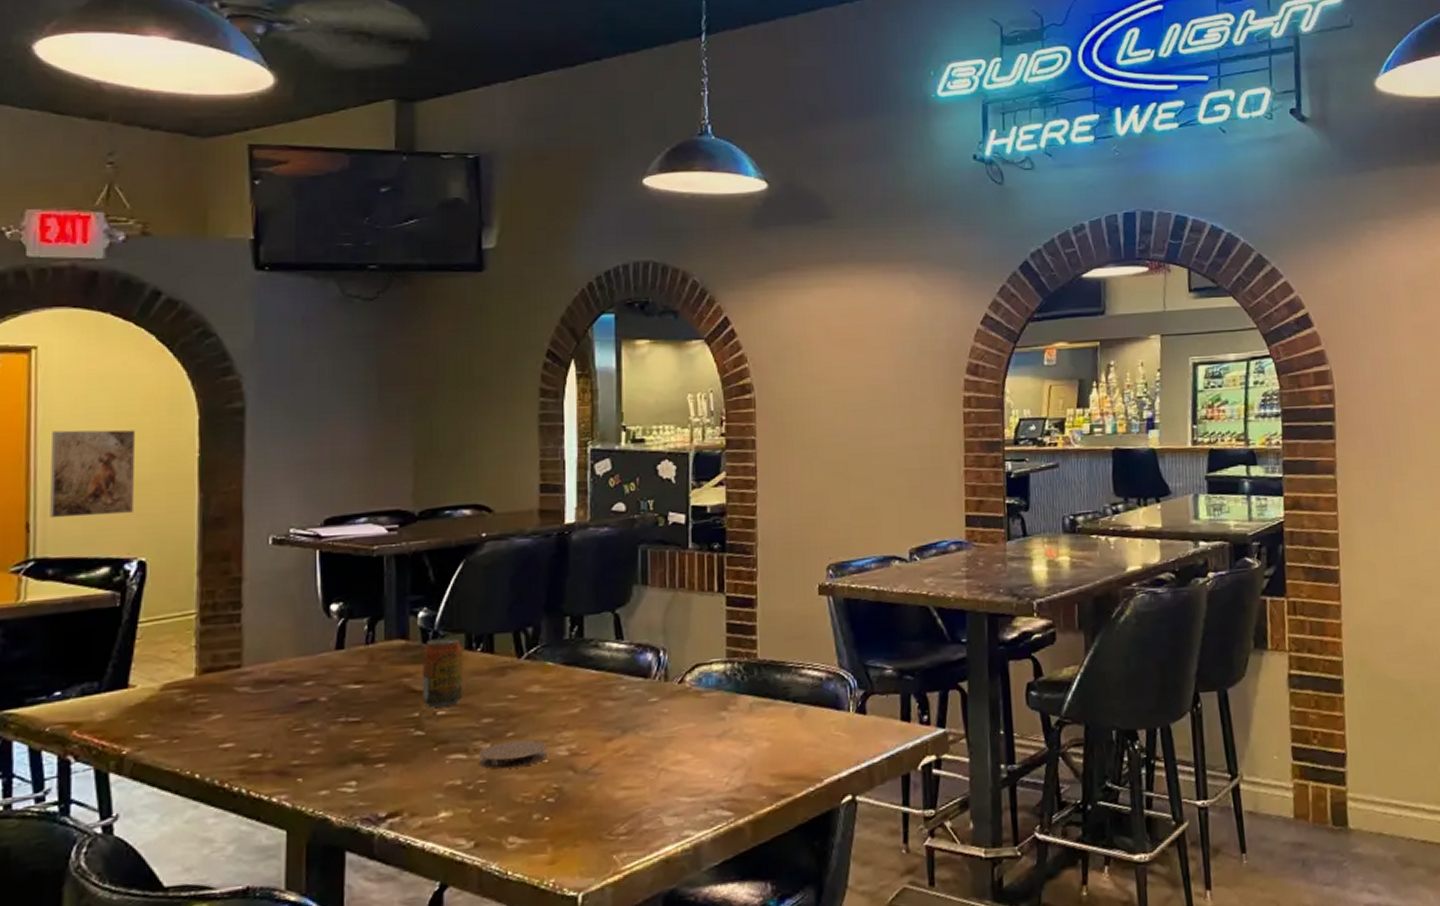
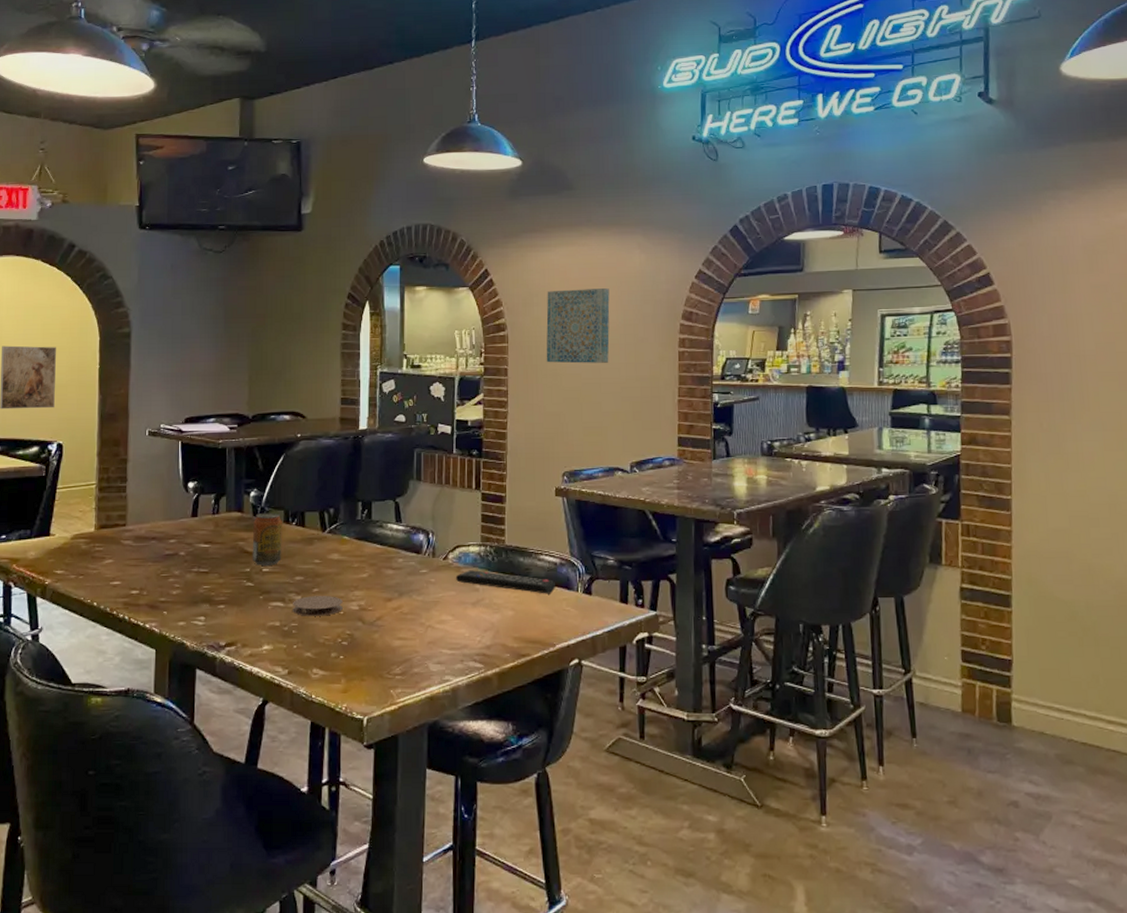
remote control: none [694,693,823,718] -> present [455,570,556,594]
wall art: none [802,338,881,431] -> present [546,288,610,364]

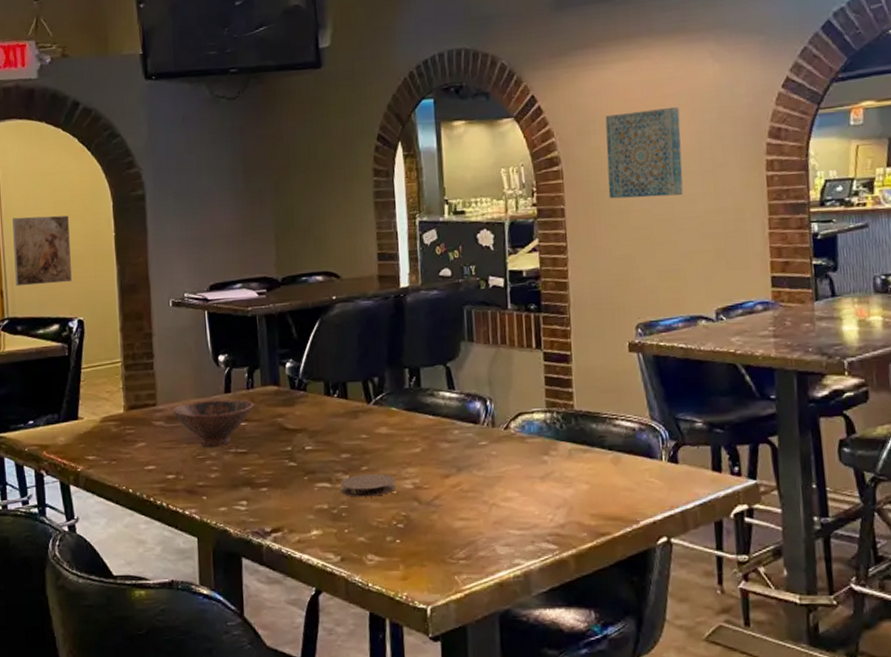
bowl: none [141,522,219,567] -> present [172,399,255,448]
beverage can: present [252,512,282,566] -> none [291,384,325,443]
remote control: present [455,570,556,594] -> none [519,439,636,465]

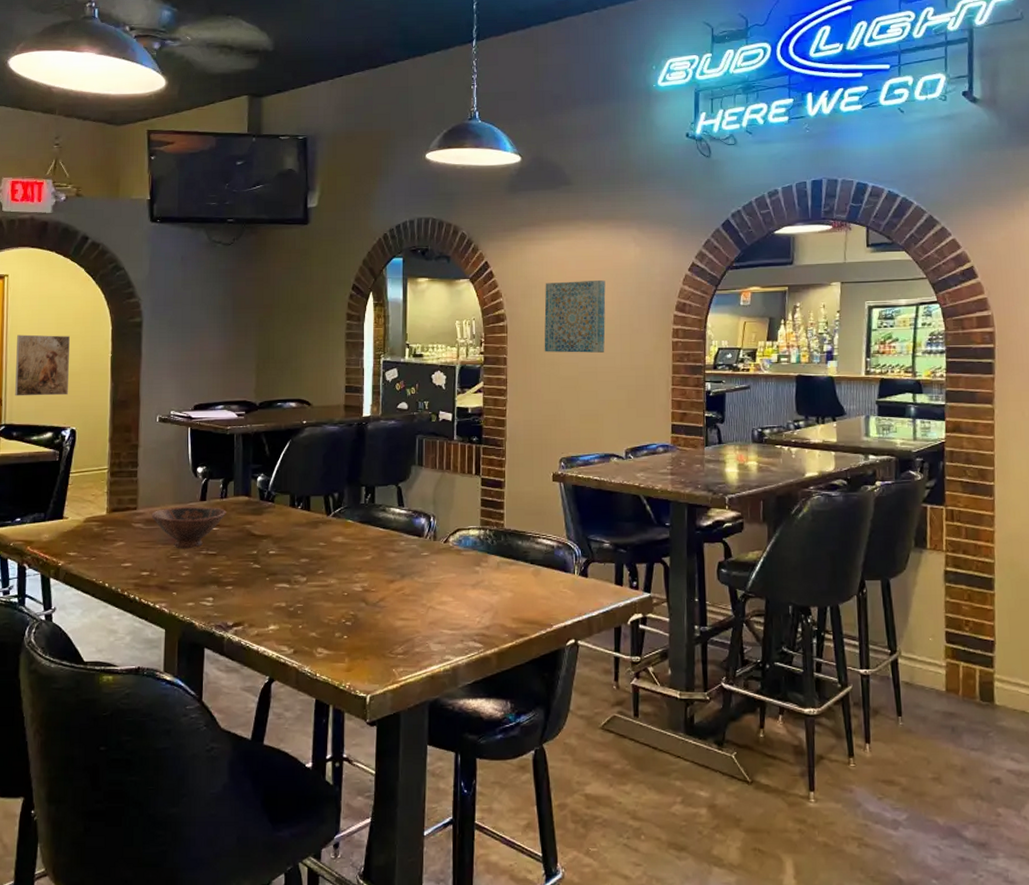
coaster: present [340,474,396,497] -> none [298,577,347,597]

